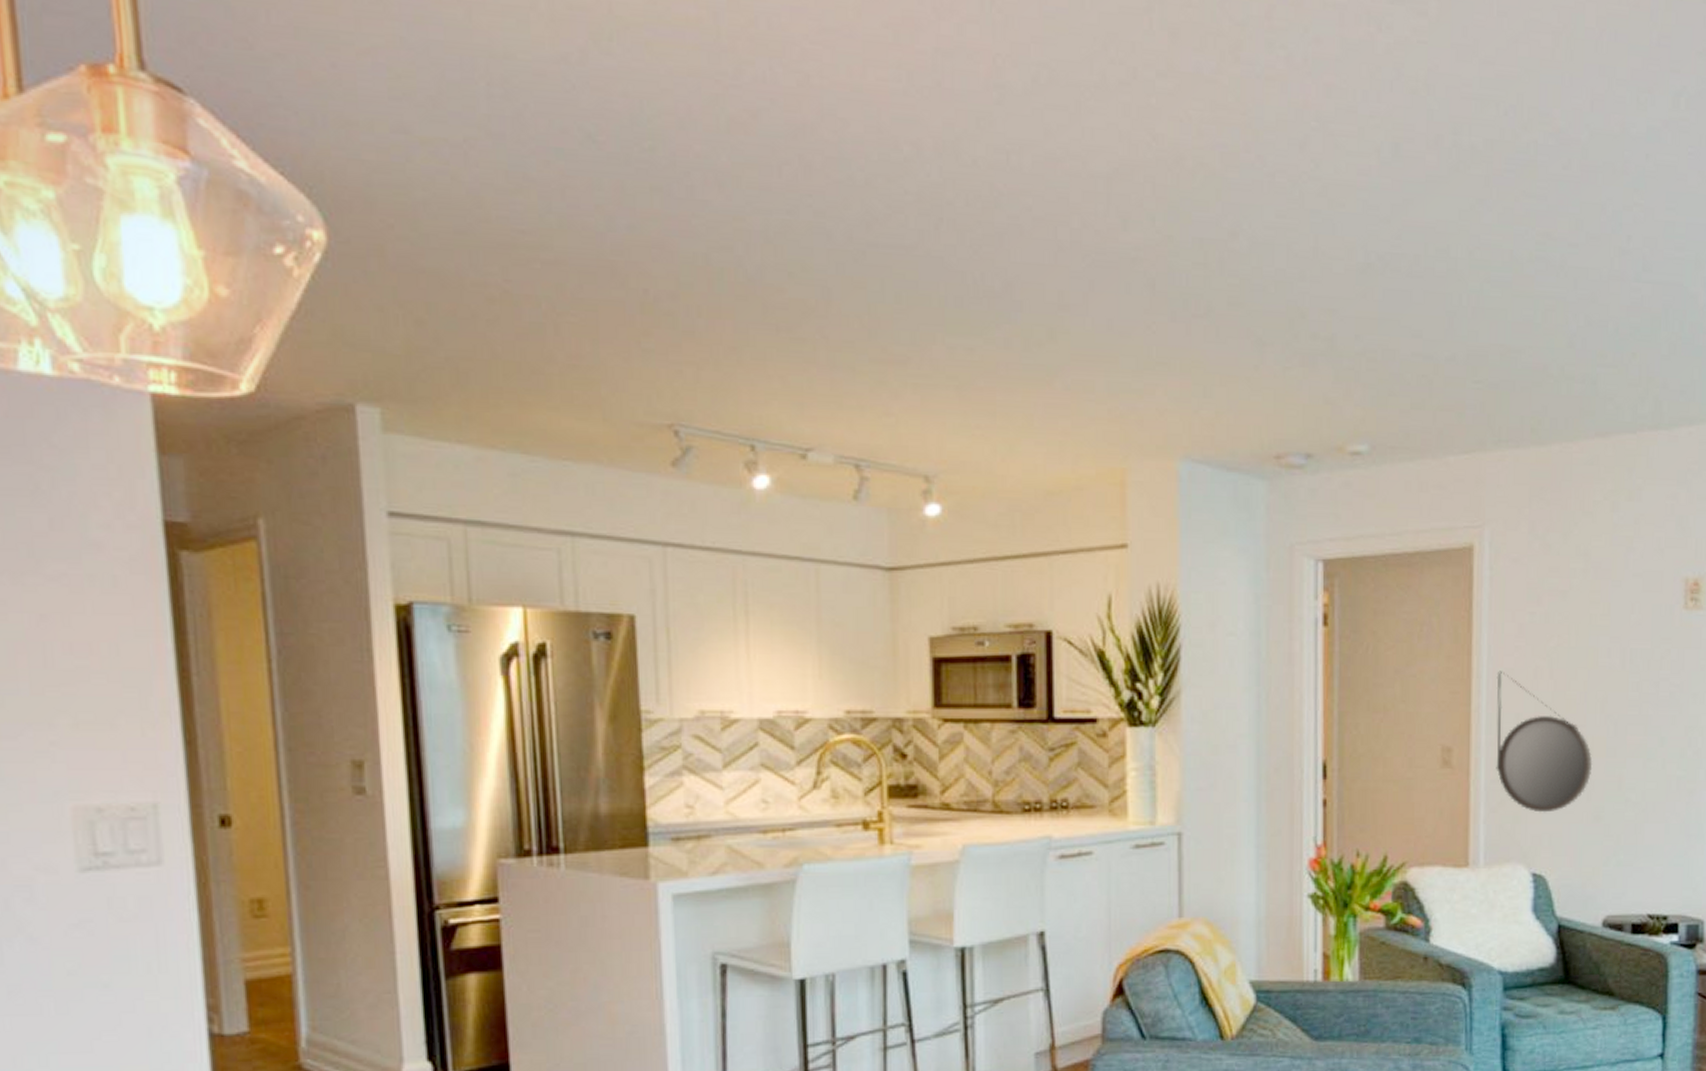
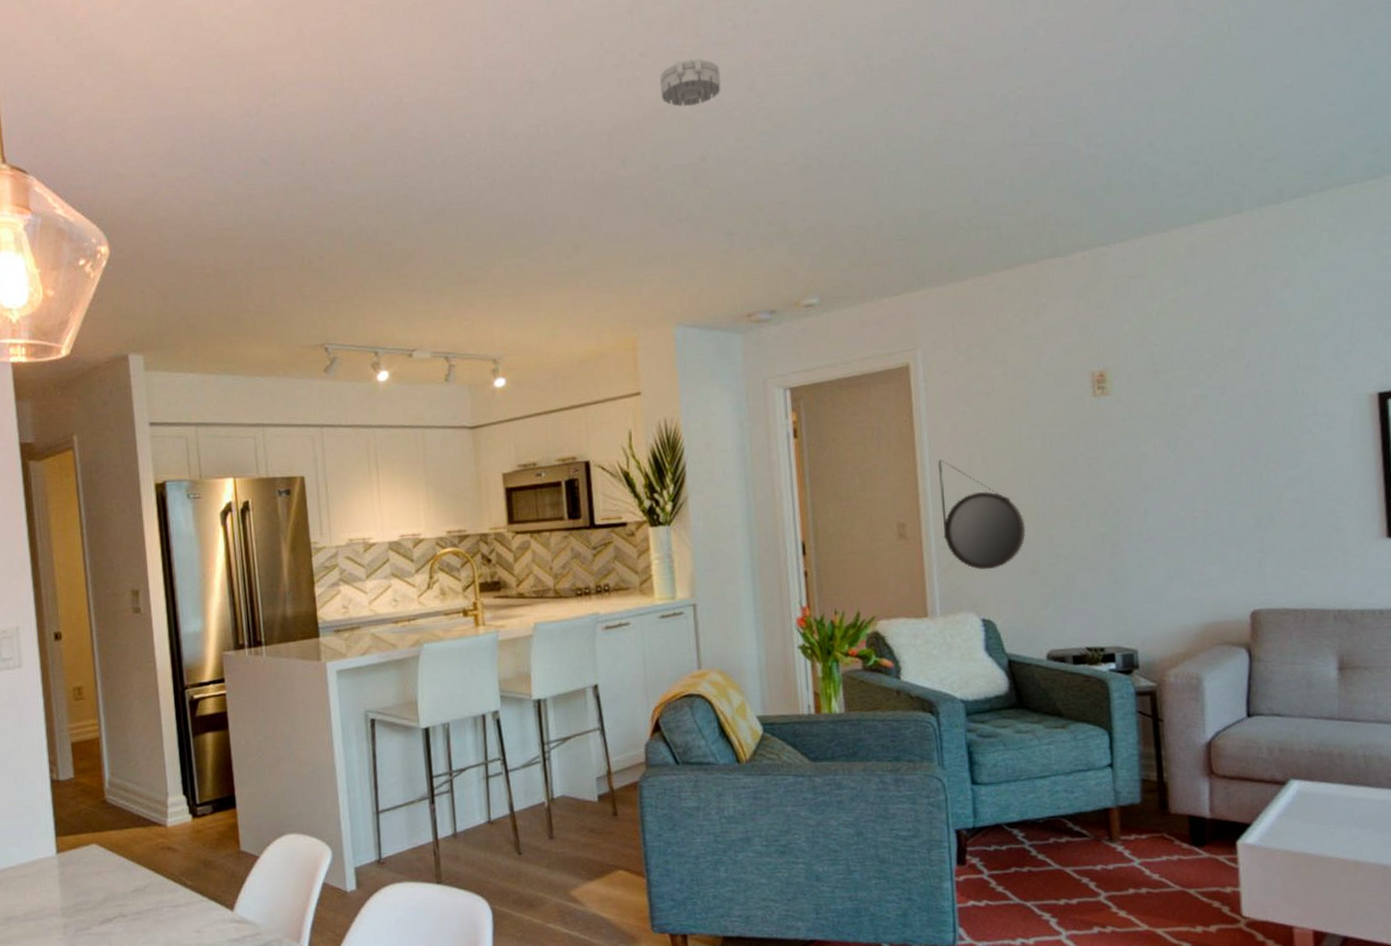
smoke detector: none [1183,92,1264,159] -> present [660,58,721,107]

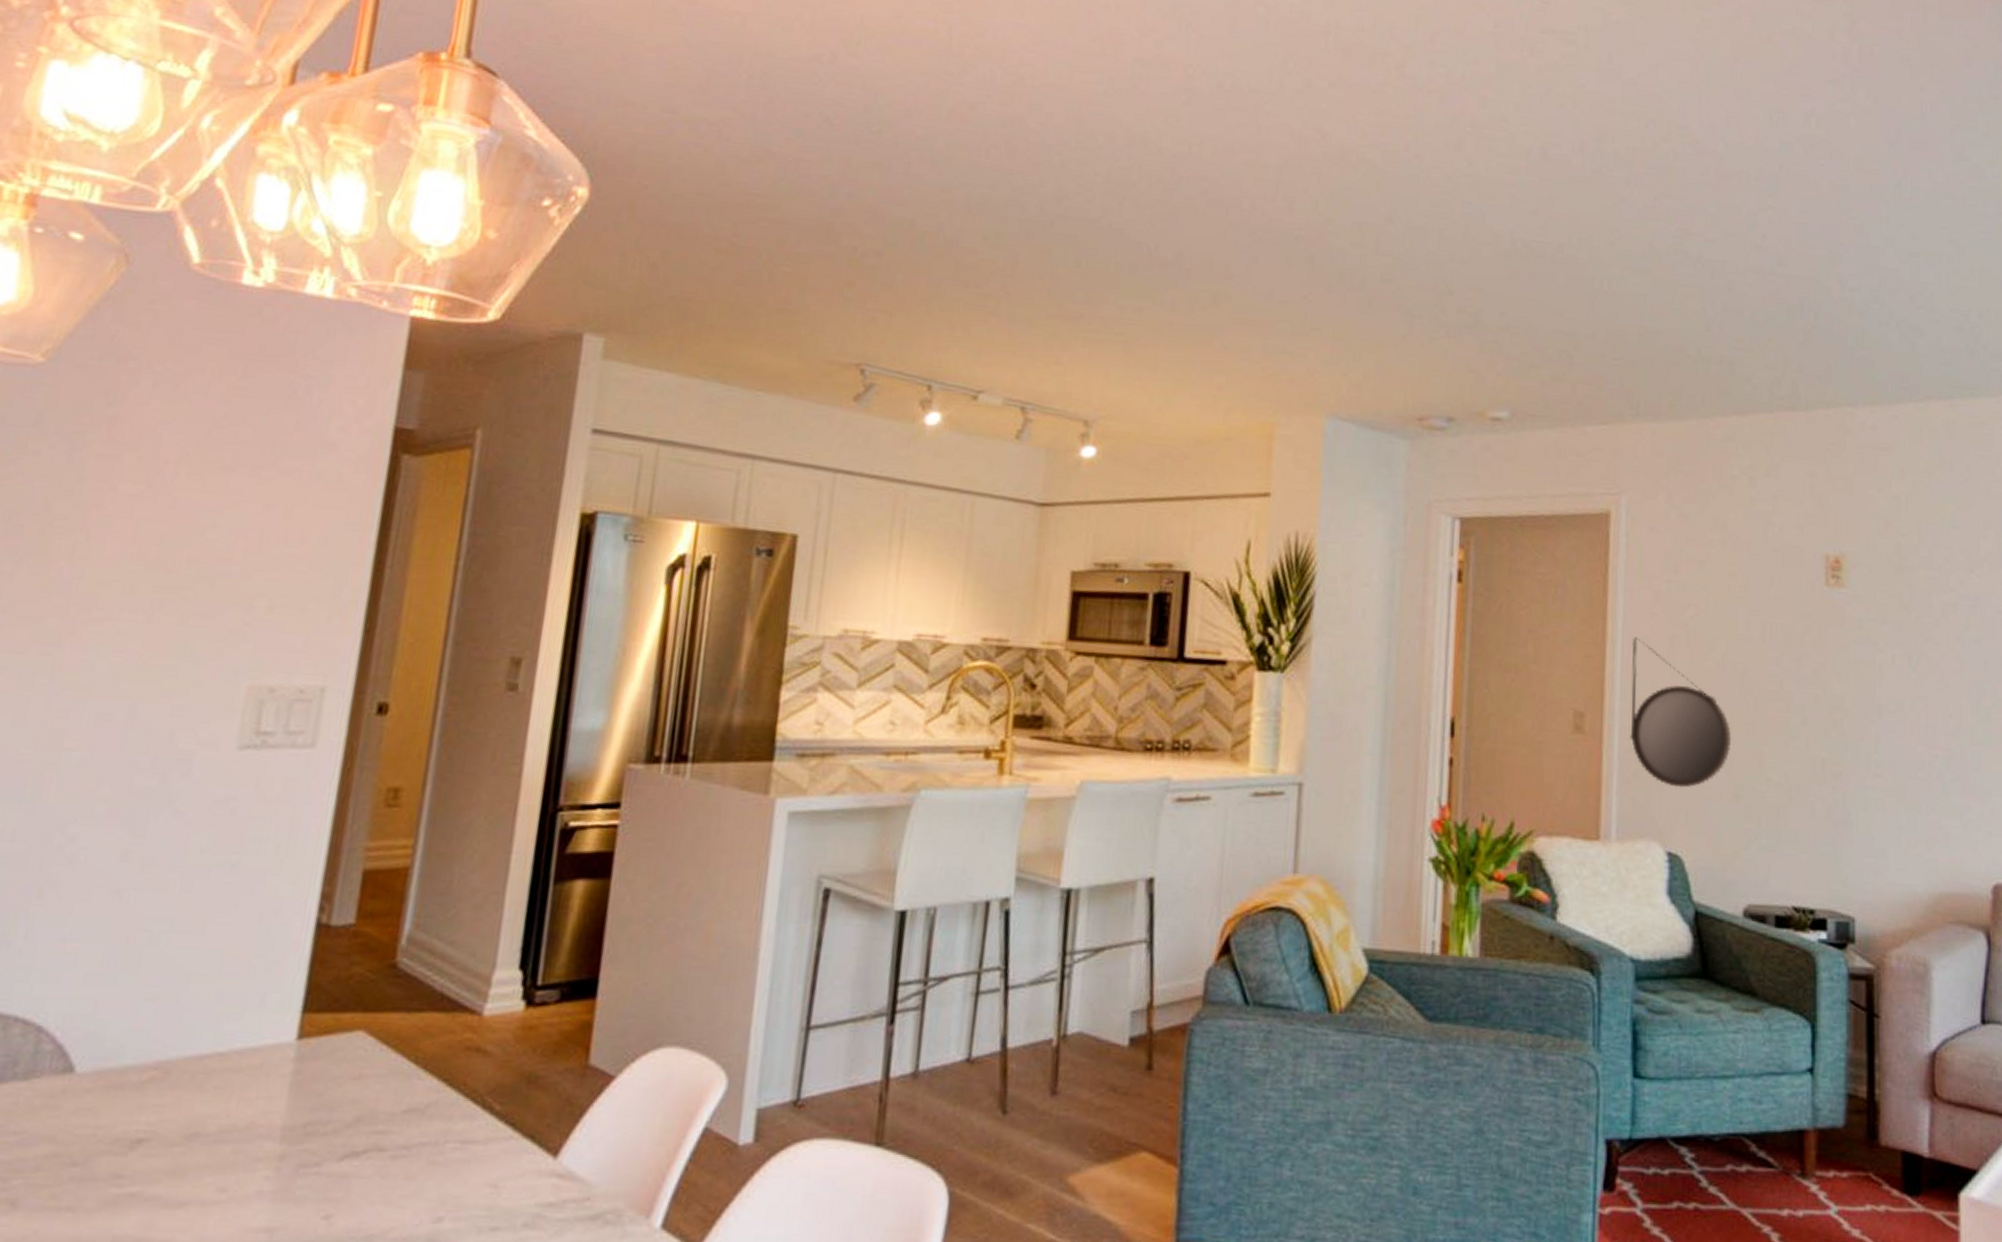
smoke detector: present [660,58,721,107] -> none [1348,101,1424,156]

